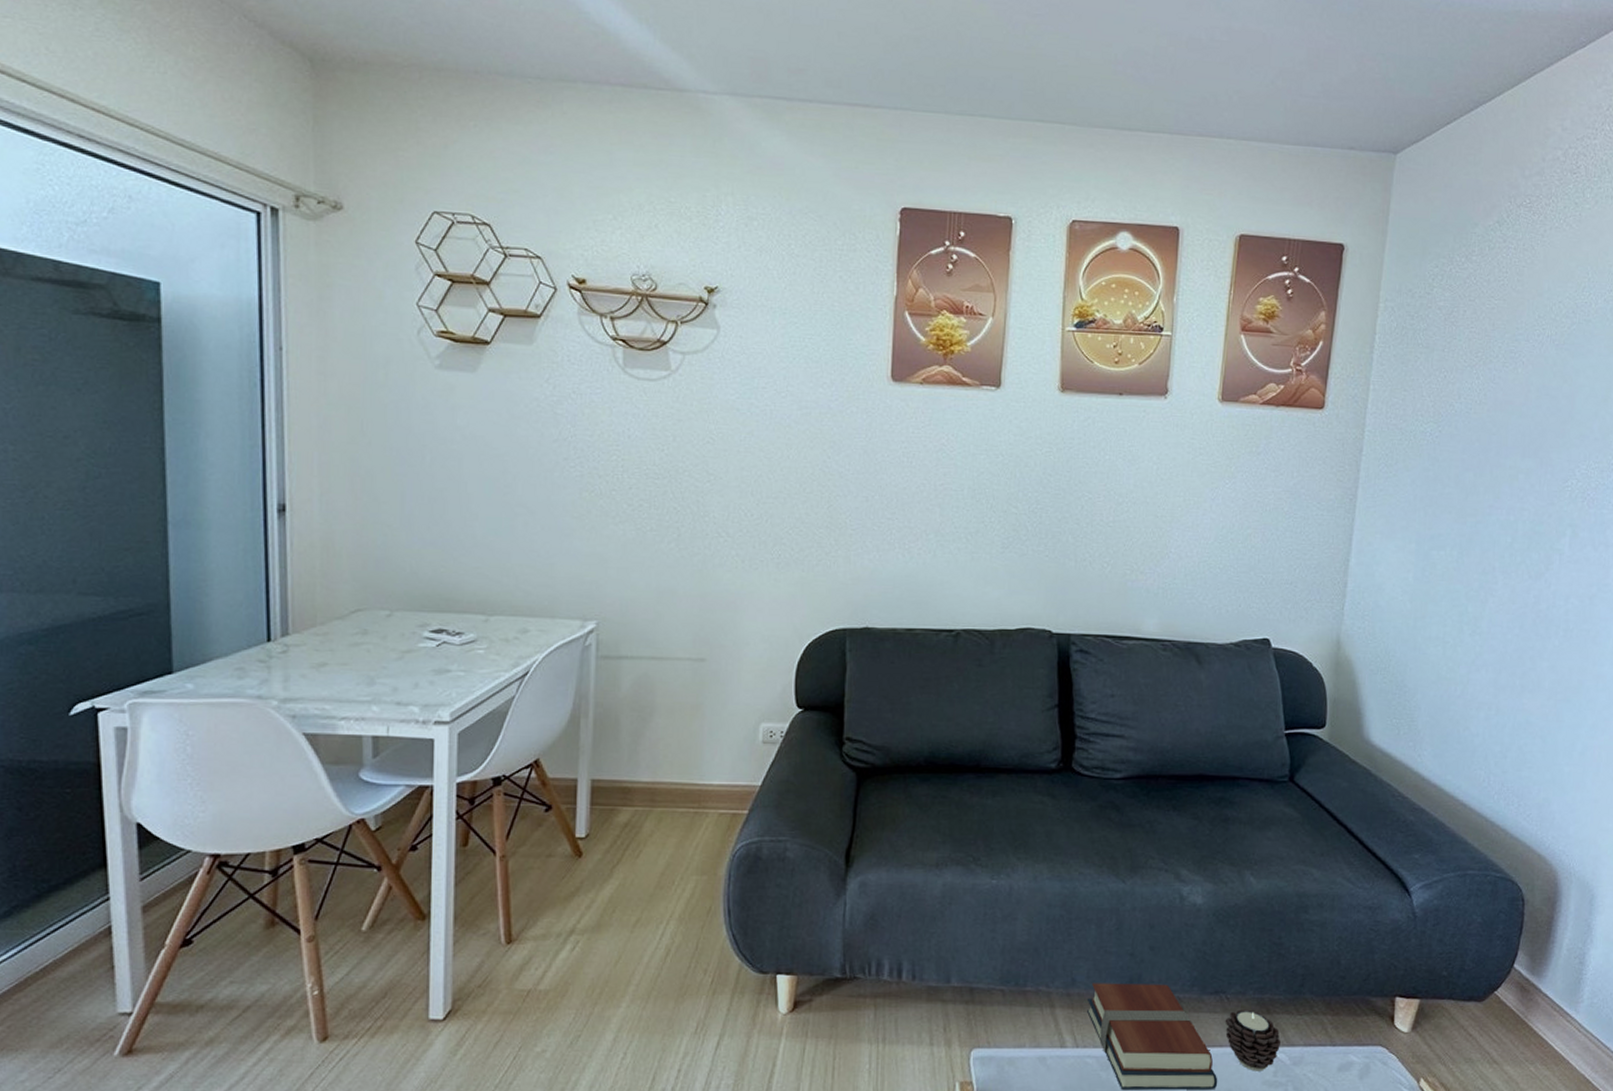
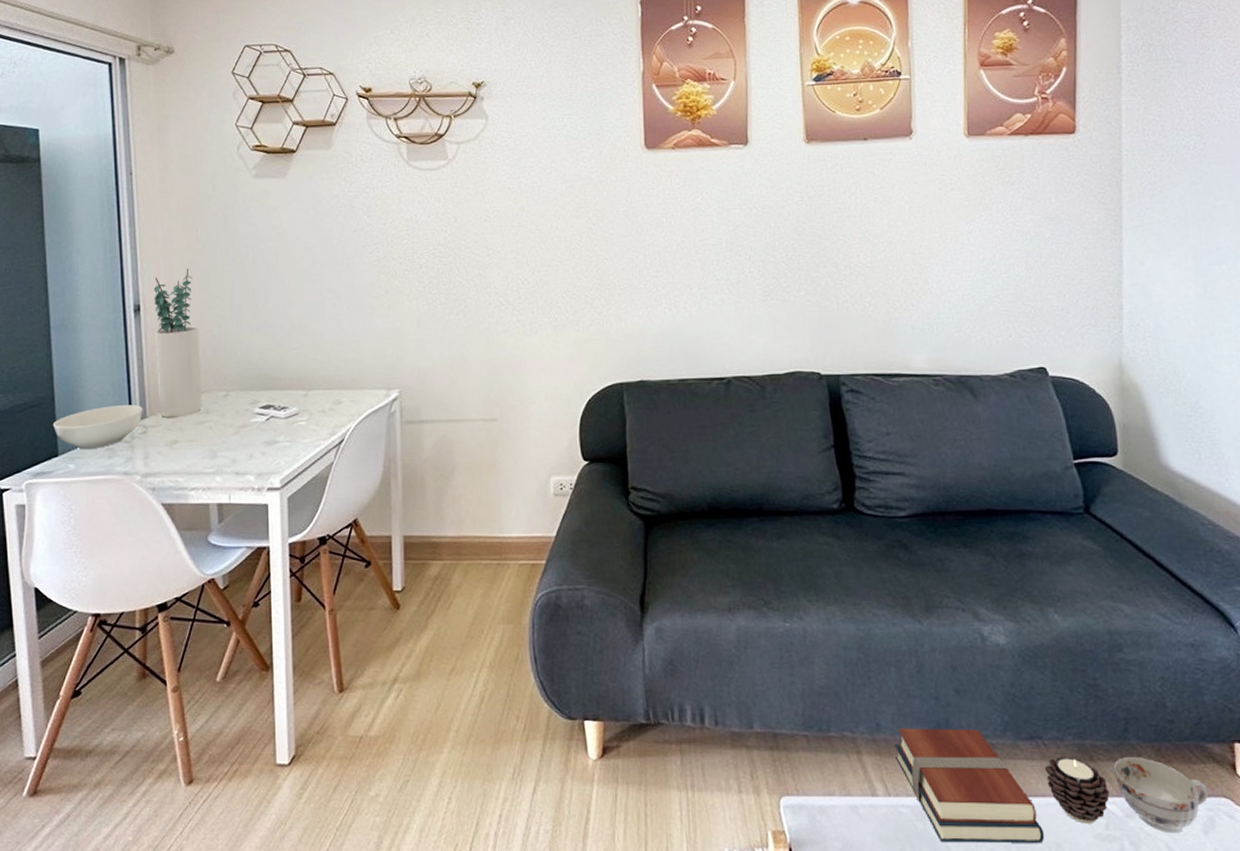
bowl: none [166,619,284,668] -> present [52,405,143,450]
vase: none [303,466,360,637] -> present [153,268,203,418]
teacup: none [1286,1010,1368,1079] -> present [1113,757,1209,834]

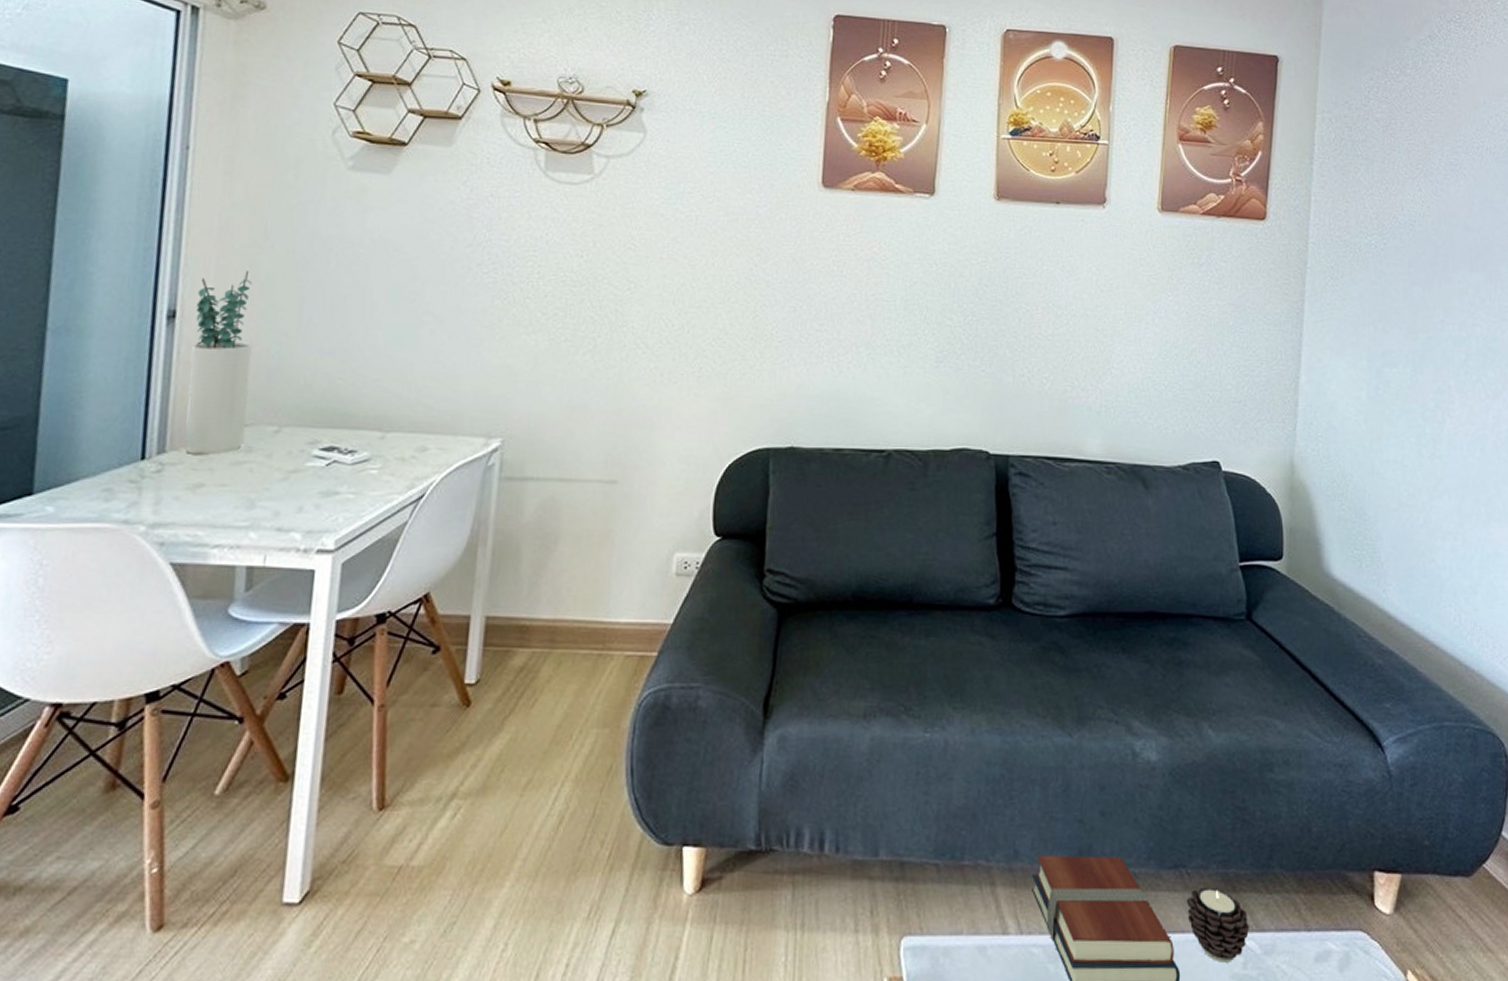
bowl: present [52,405,143,450] -> none [30,434,162,489]
teacup: present [1113,757,1209,834] -> none [1255,887,1347,972]

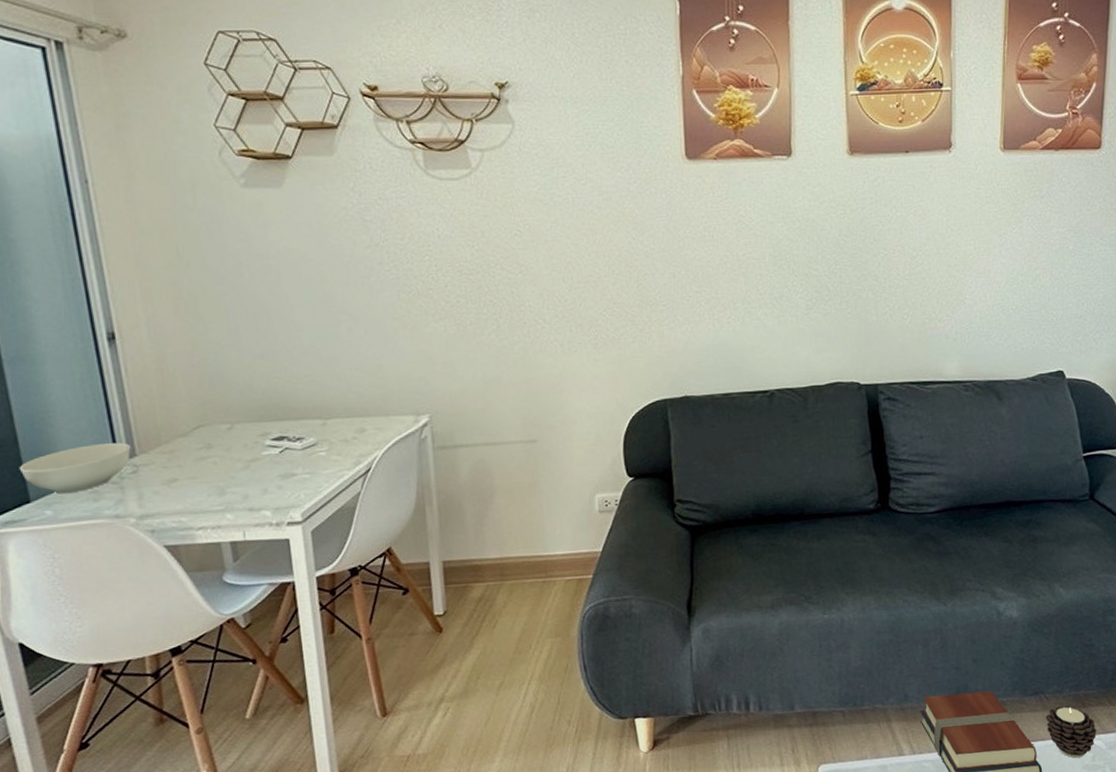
bowl: none [30,434,162,489] -> present [19,442,131,494]
vase: present [184,271,253,455] -> none [129,290,204,455]

